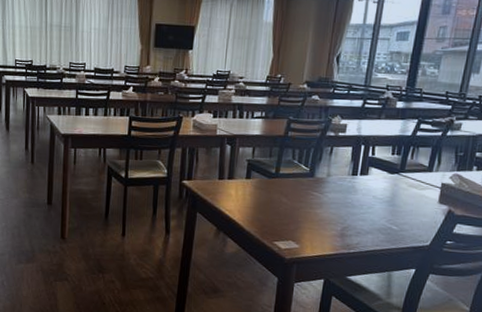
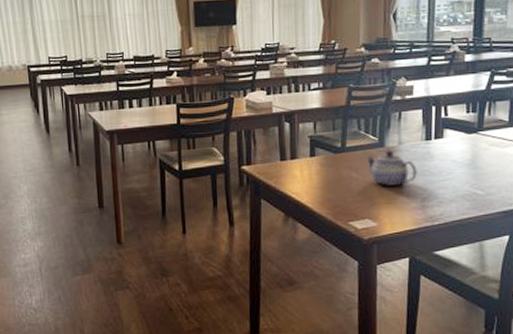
teapot: none [296,180,341,214] -> present [366,150,417,186]

